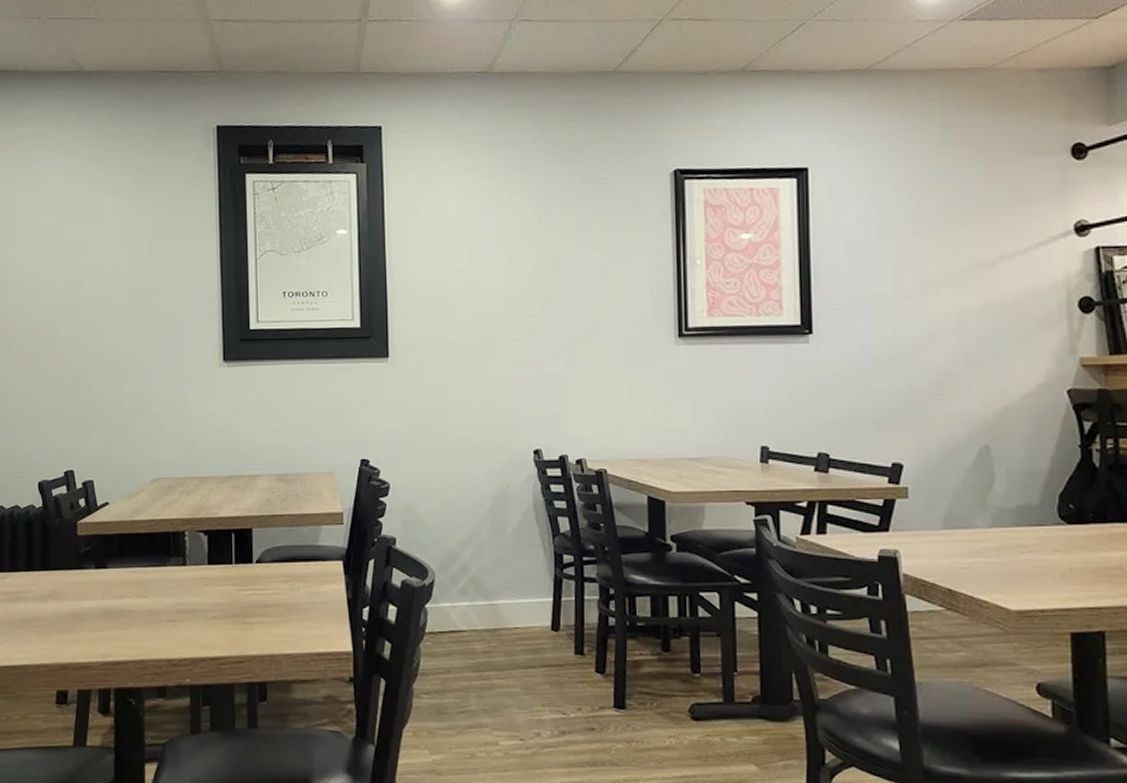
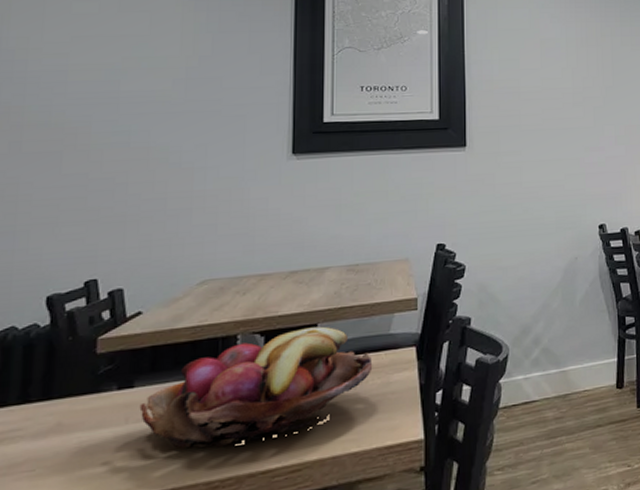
fruit basket: none [112,531,303,630] -> present [139,326,373,449]

